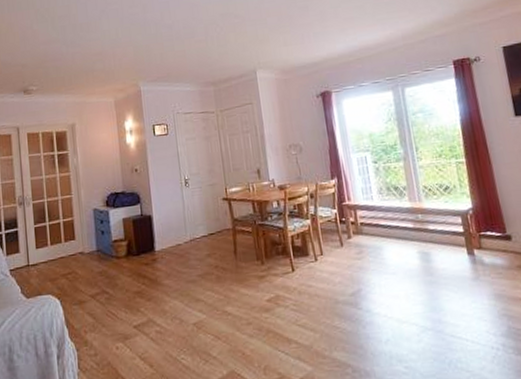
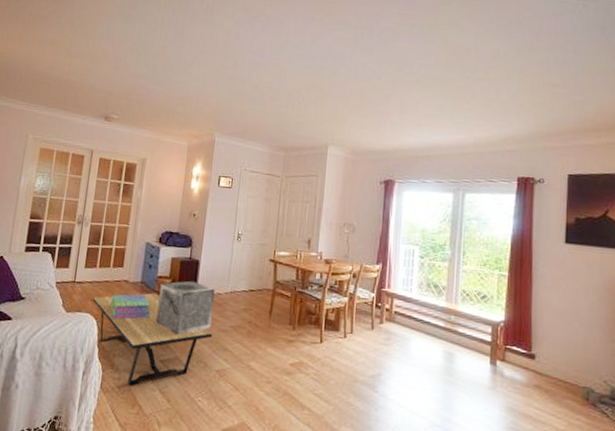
coffee table: none [50,258,182,360] -> present [92,293,213,386]
stack of books: none [69,262,114,295] -> present [109,294,151,320]
decorative box: none [117,237,178,296] -> present [156,280,215,335]

